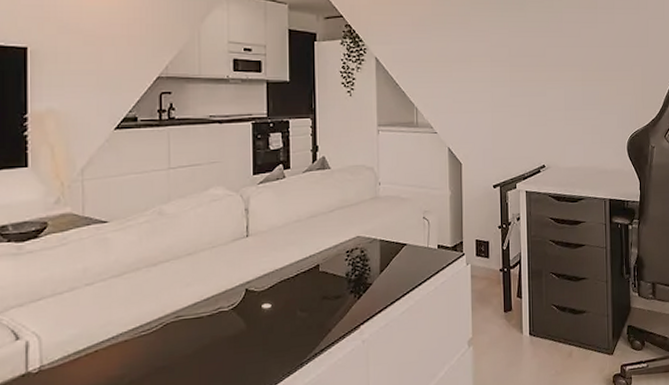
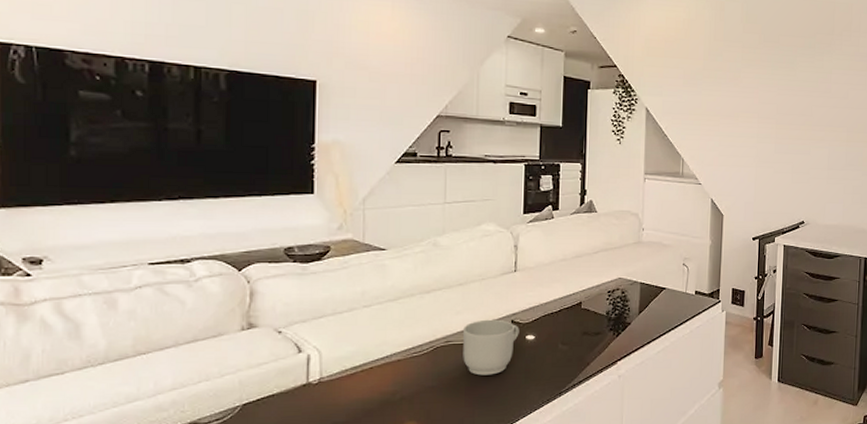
mug: none [195,289,255,351] -> present [463,319,519,376]

